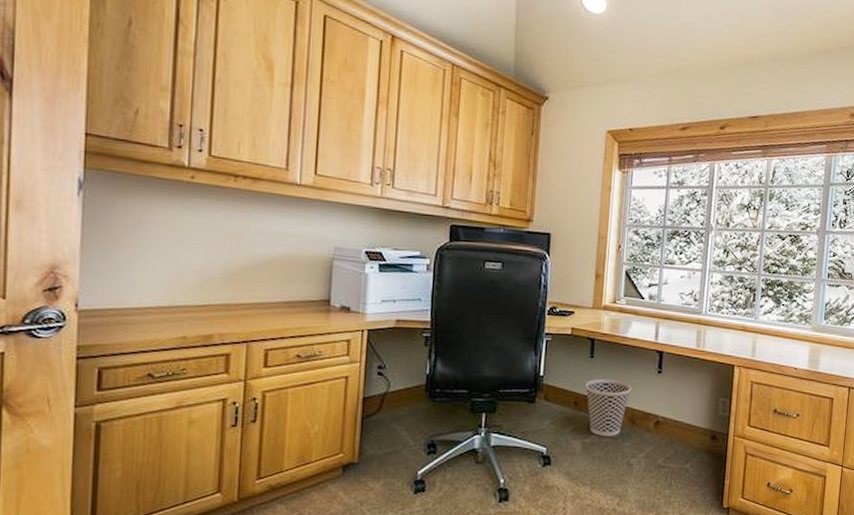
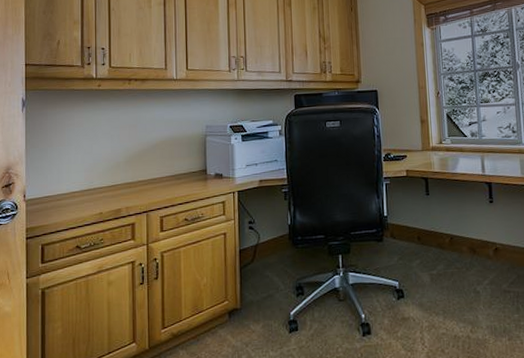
wastebasket: present [585,378,632,436] -> none [425,212,468,267]

